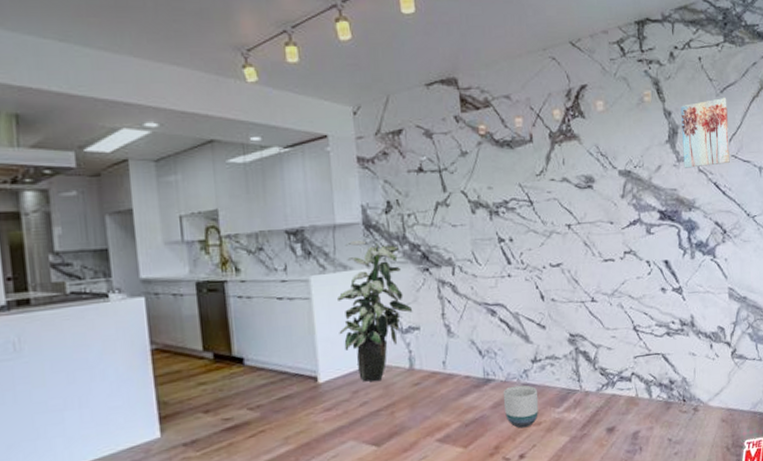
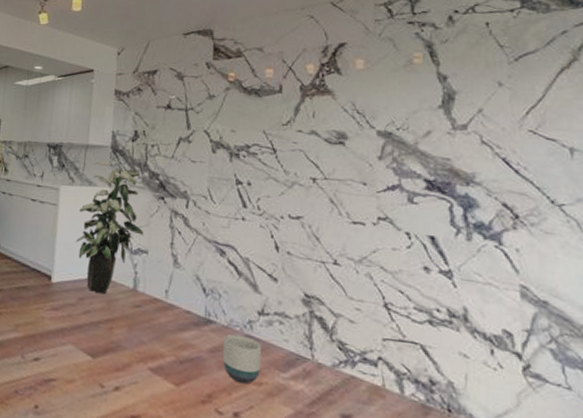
wall art: present [681,98,730,168] -> none [460,66,526,140]

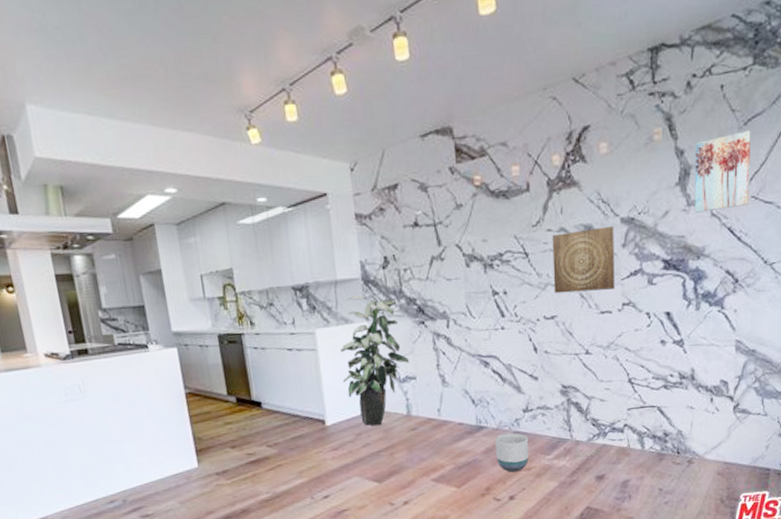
wall art: none [301,135,370,200] -> present [552,226,615,294]
wall art: none [460,66,526,140] -> present [694,131,751,213]

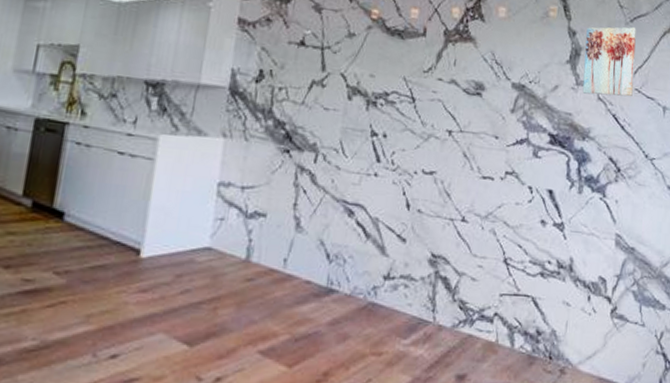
indoor plant: present [339,294,410,426] -> none [176,104,263,267]
planter: present [494,432,529,473] -> none [343,303,385,356]
wall art: present [552,226,615,294] -> none [436,85,505,154]

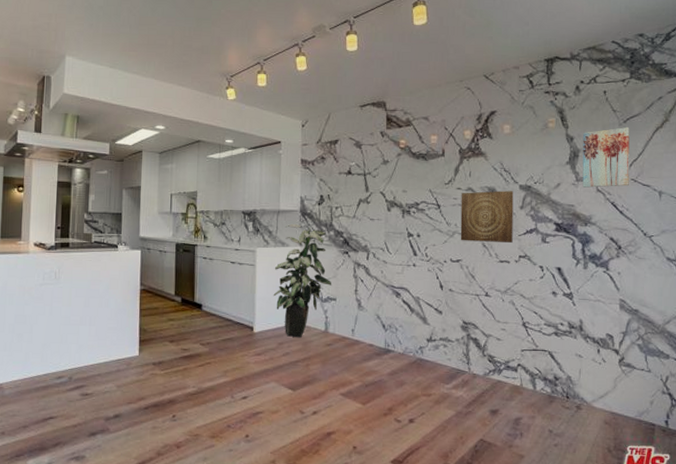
indoor plant: none [176,104,263,267] -> present [273,223,332,337]
wall art: none [436,85,505,154] -> present [460,191,514,243]

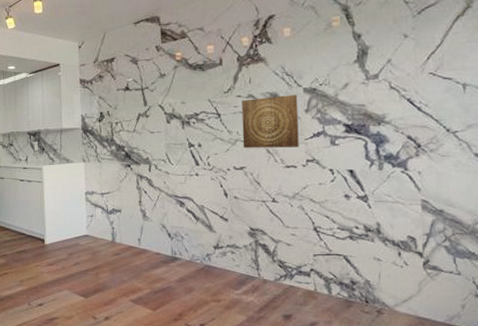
indoor plant: present [273,223,332,337] -> none [60,140,117,247]
wall art: present [582,127,630,188] -> none [372,18,427,86]

